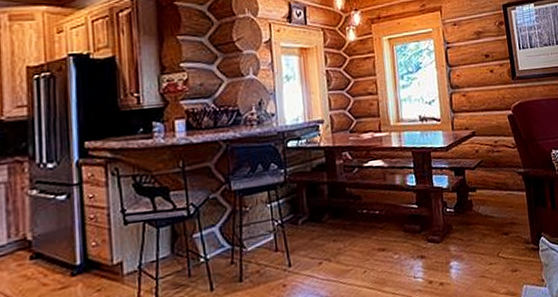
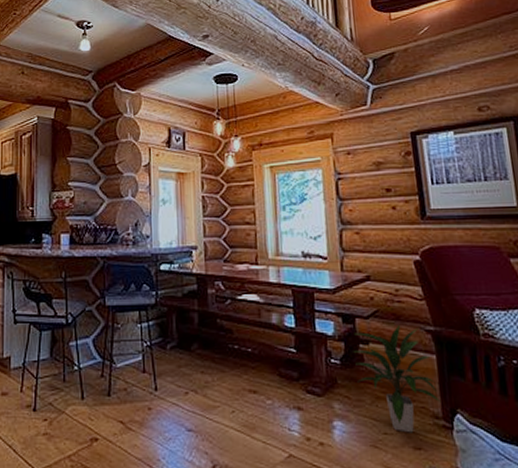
indoor plant: none [464,171,530,260] -> present [354,325,441,433]

